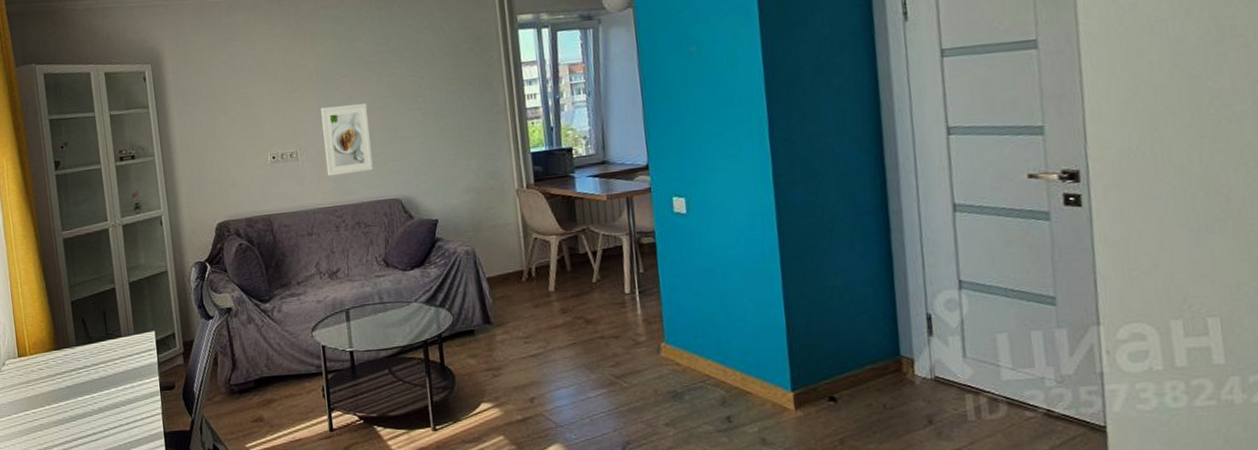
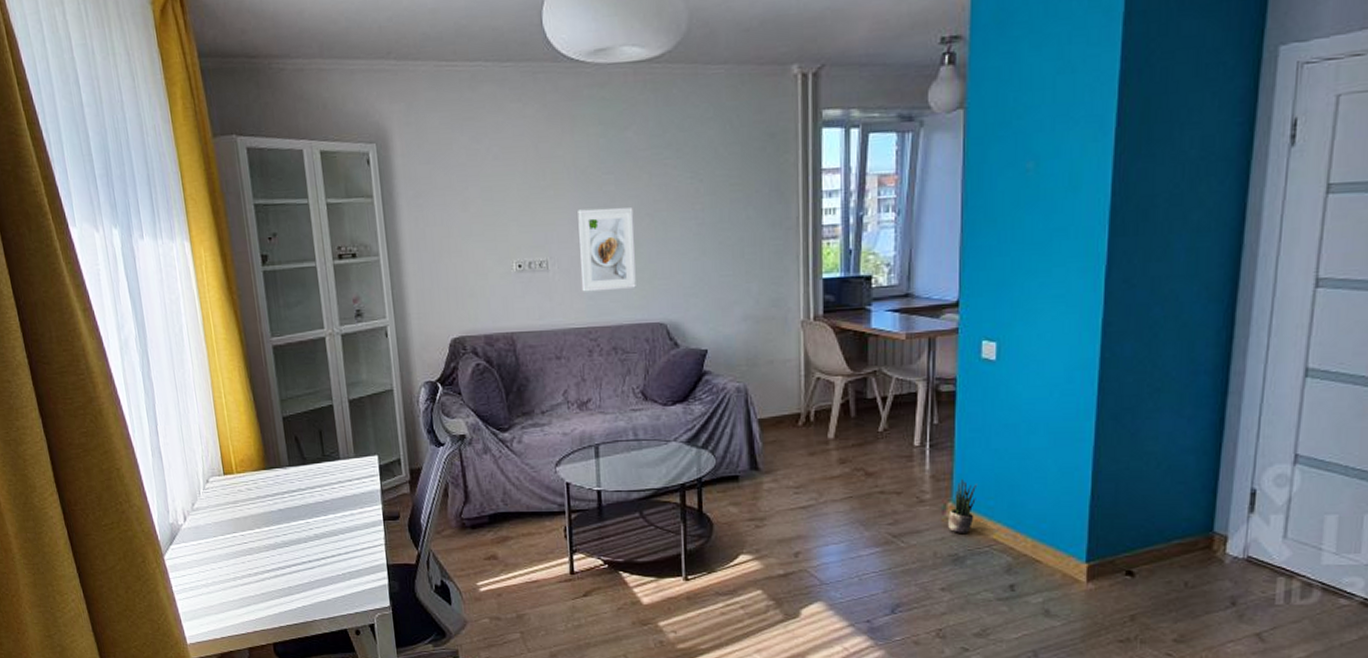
potted plant: none [663,320,686,371] -> present [948,478,978,533]

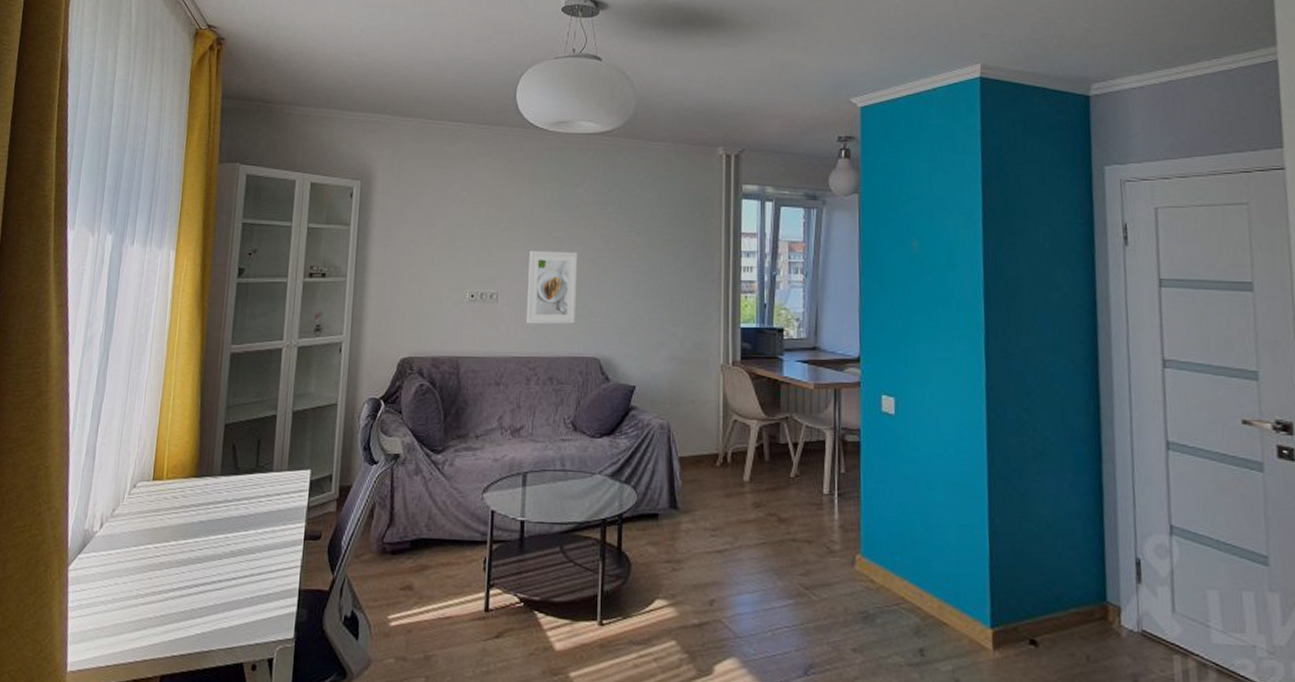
potted plant: present [948,478,978,533] -> none [857,530,884,589]

